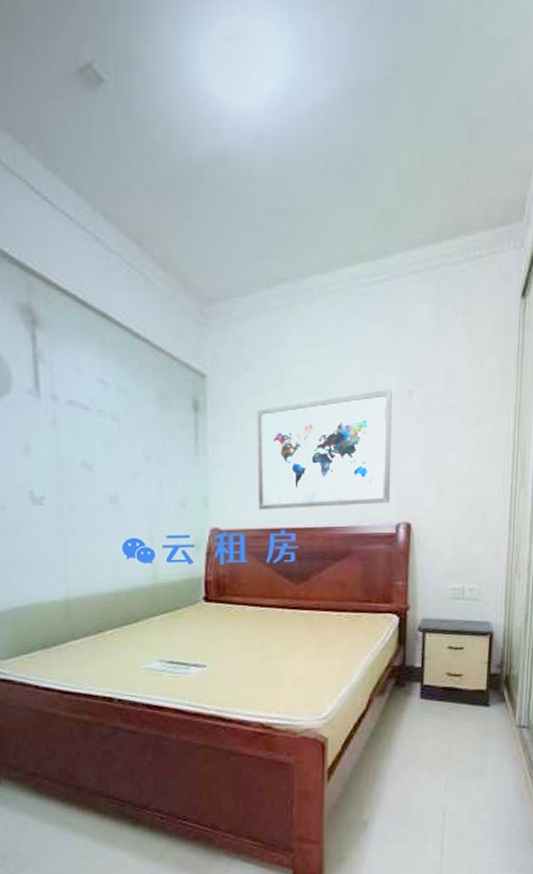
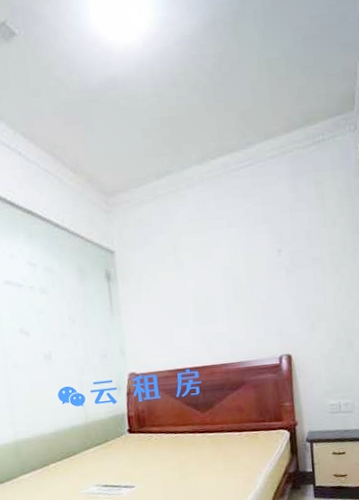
wall art: present [257,390,392,510] -> none [157,250,273,355]

